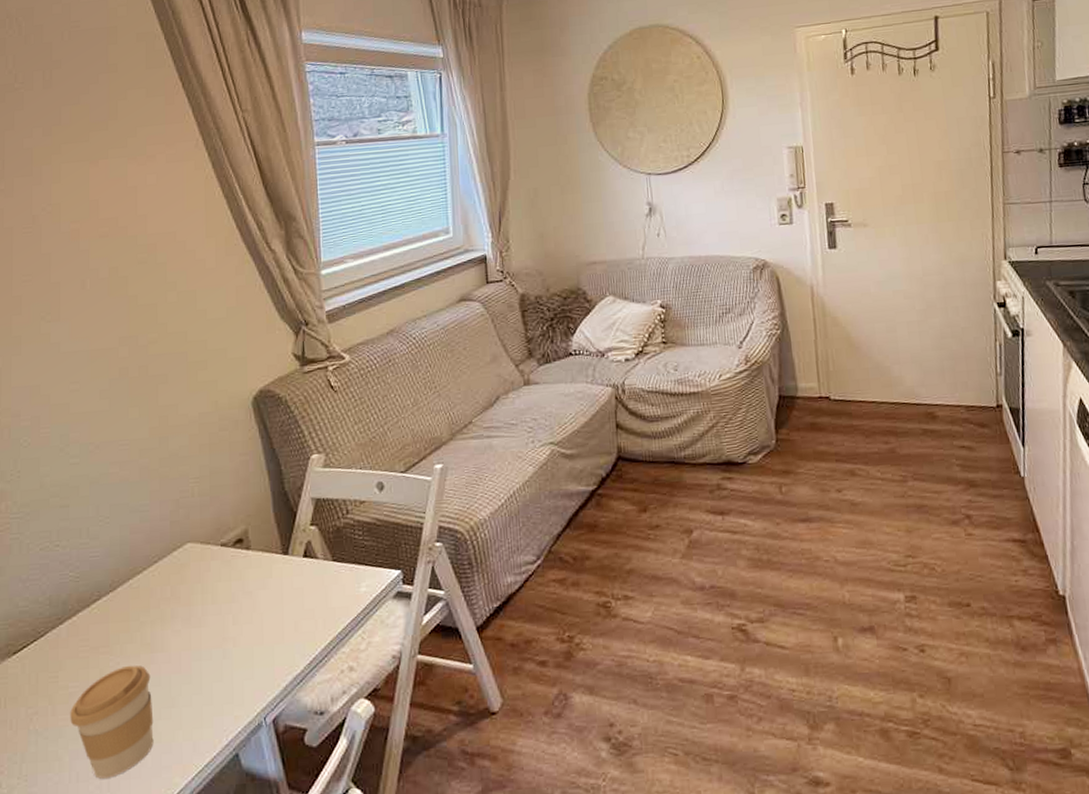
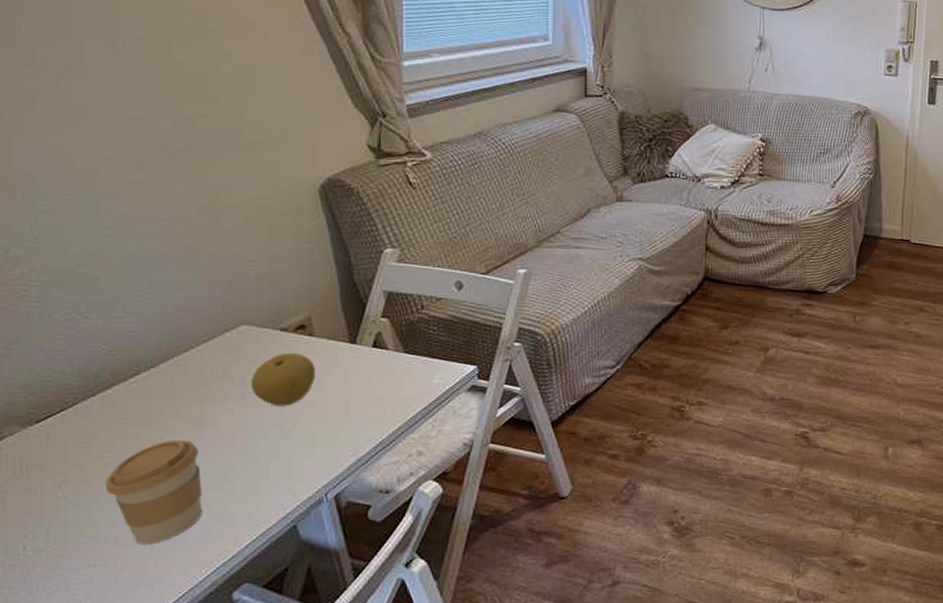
fruit: none [196,567,253,625] -> present [251,352,316,406]

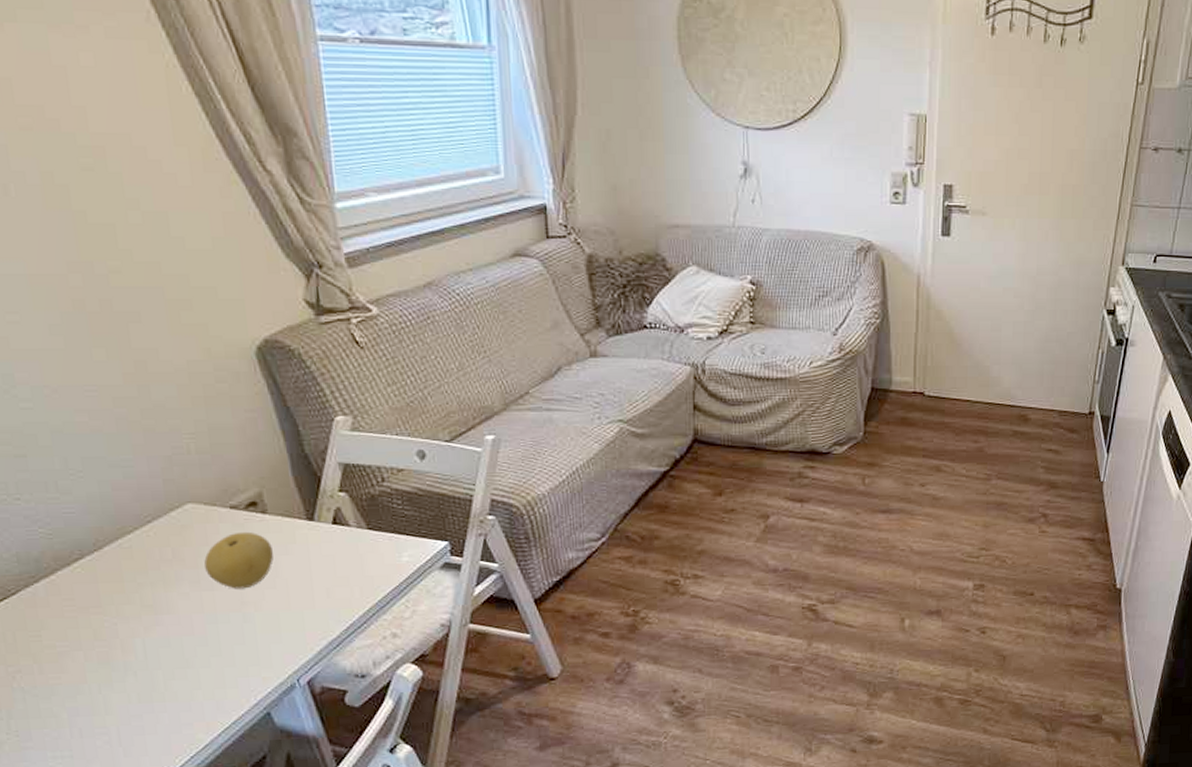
coffee cup: present [105,439,203,544] -> none [61,626,169,735]

